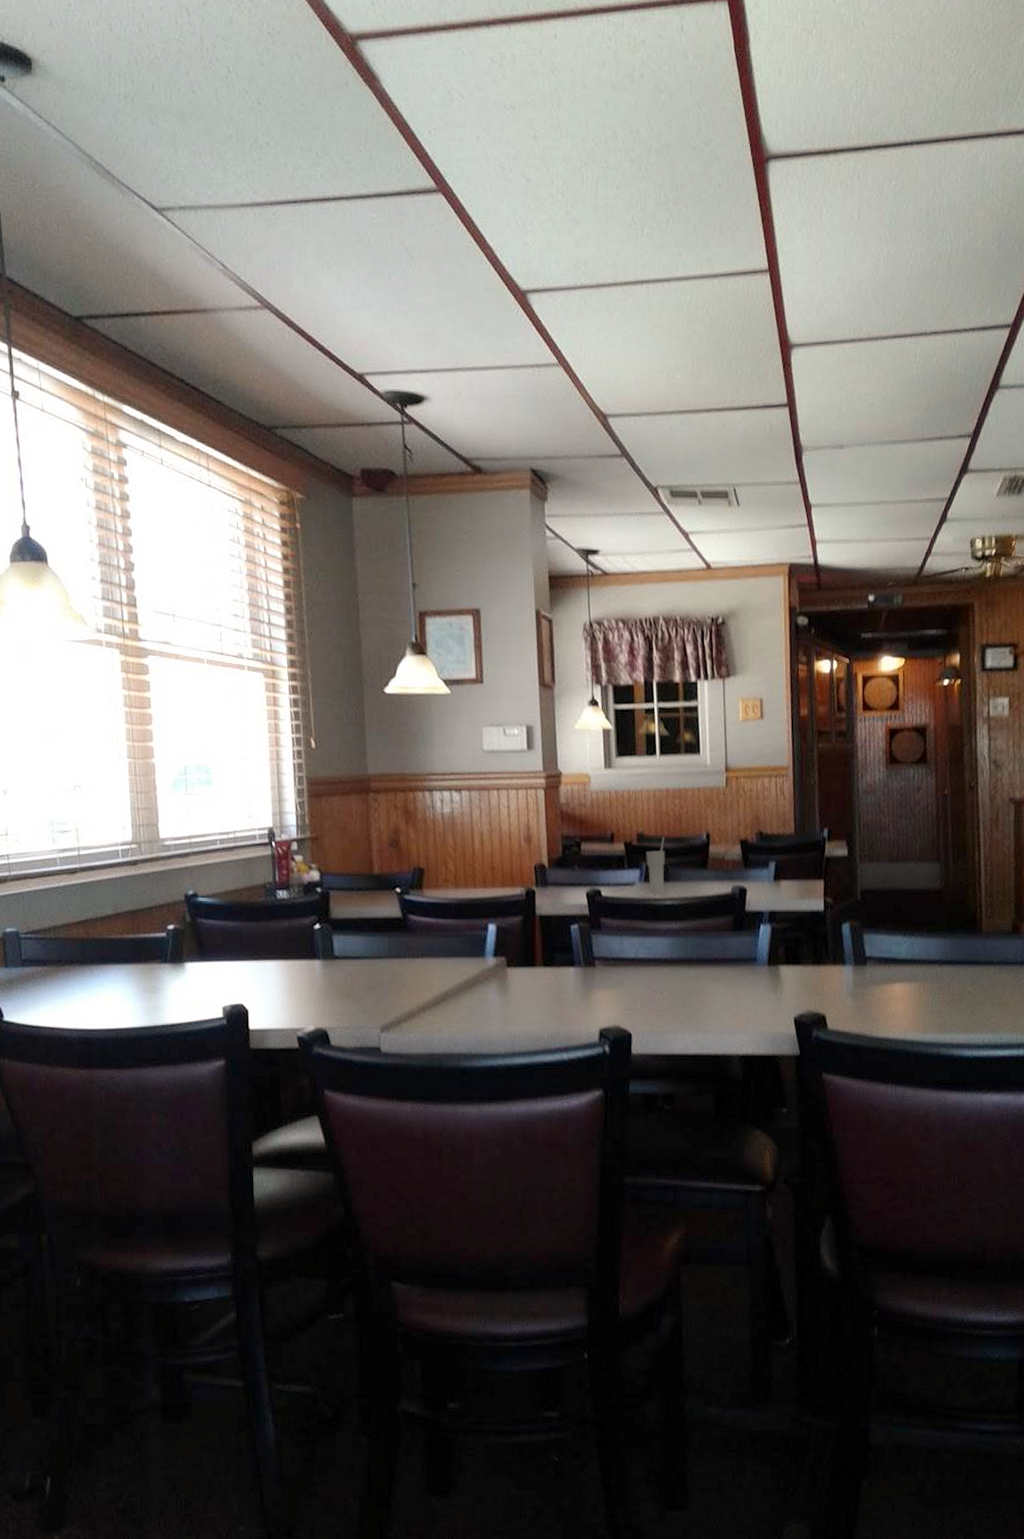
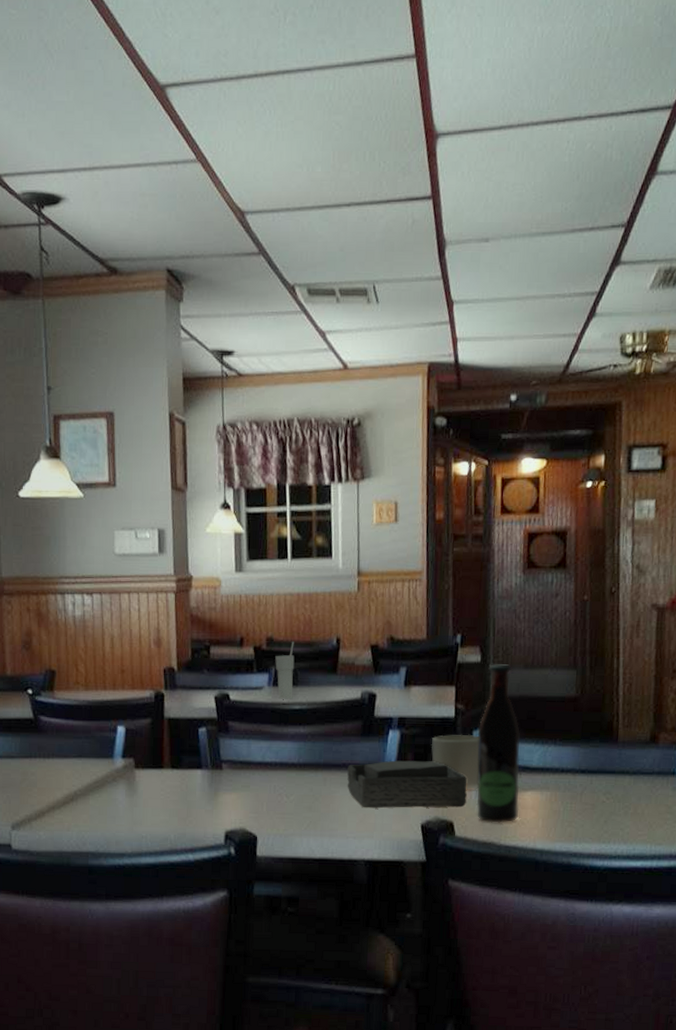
napkin holder: none [720,954,838,1003] -> present [347,760,467,809]
mug: none [801,927,850,984] -> present [431,734,480,791]
bottle: none [846,858,889,1015] -> present [476,664,521,823]

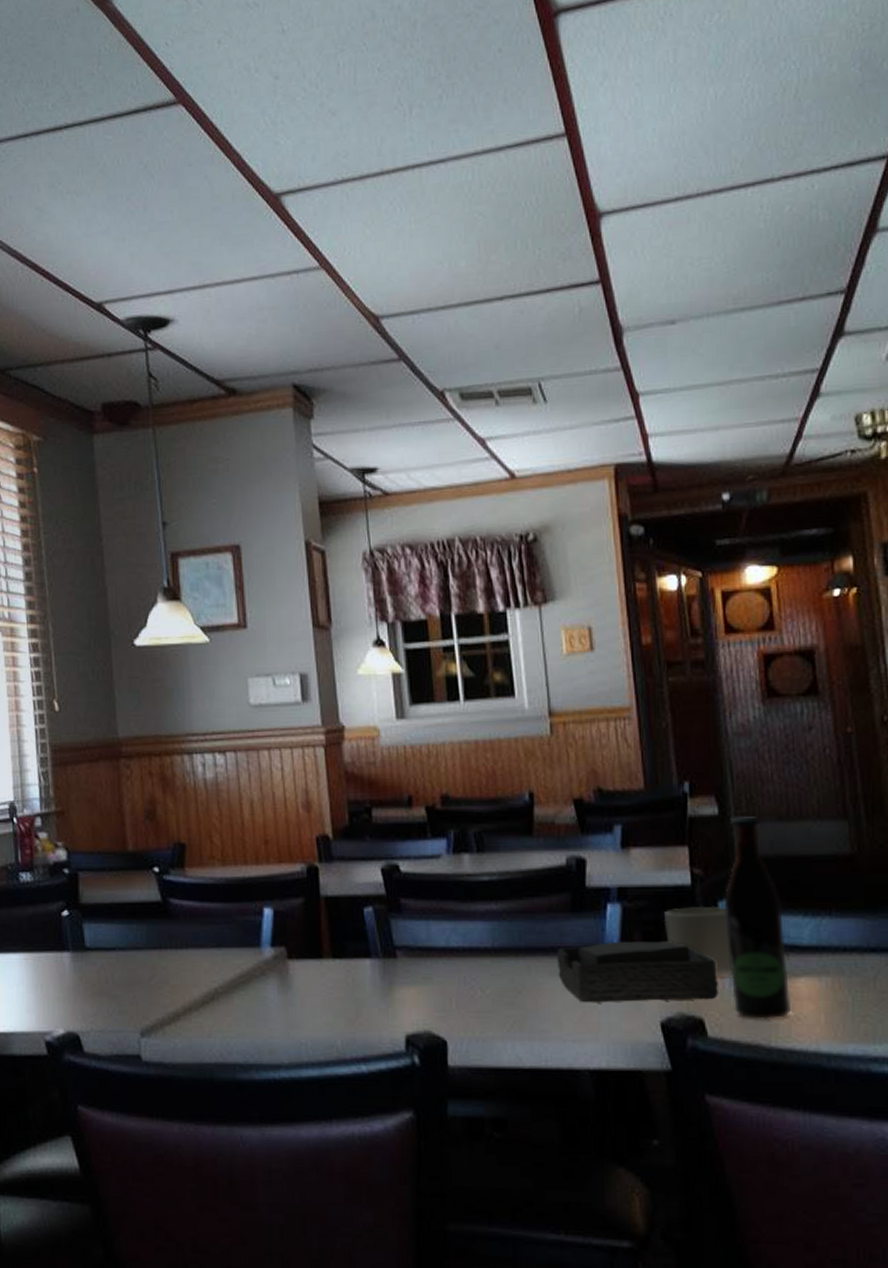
cup: present [275,642,295,699] -> none [453,799,480,869]

